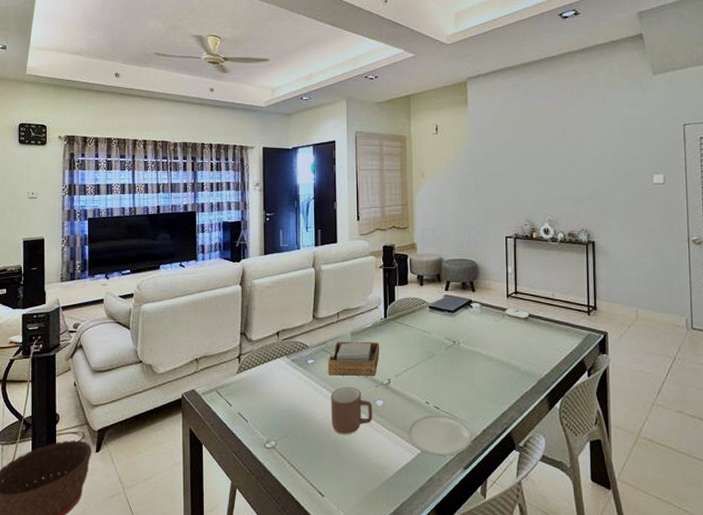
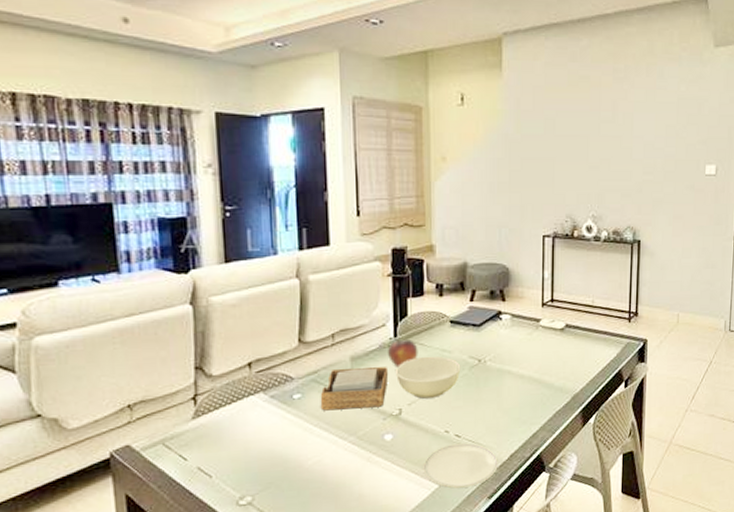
mug: present [330,386,373,435] -> none [324,422,380,479]
fruit: none [380,320,404,344] -> present [388,338,418,368]
bowl: none [385,335,439,372] -> present [395,356,461,399]

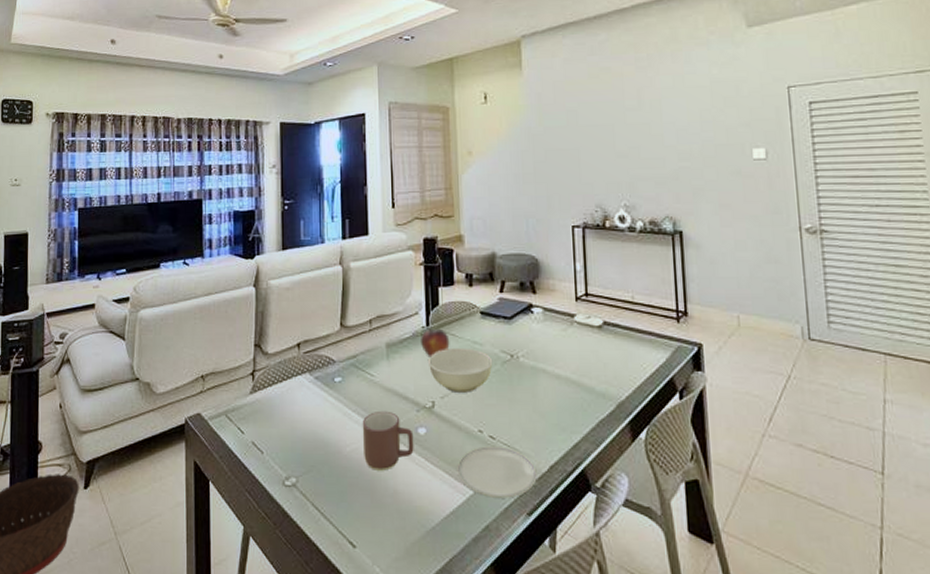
napkin holder: present [320,366,389,411] -> none [358,354,422,398]
mug: none [324,422,380,479] -> present [362,410,414,471]

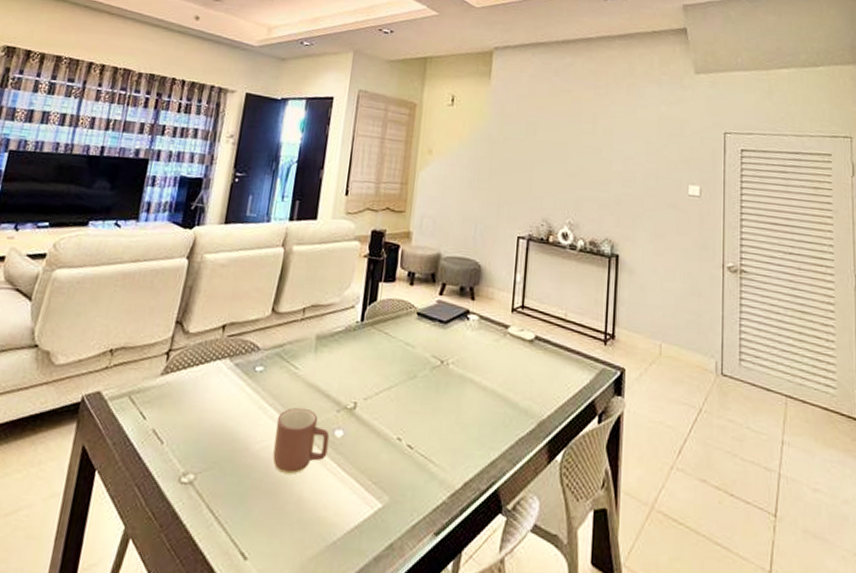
fruit: present [421,328,450,358] -> none [352,324,383,355]
bowl: present [427,347,493,393] -> none [356,347,423,397]
plate: present [457,446,537,498] -> none [369,455,450,515]

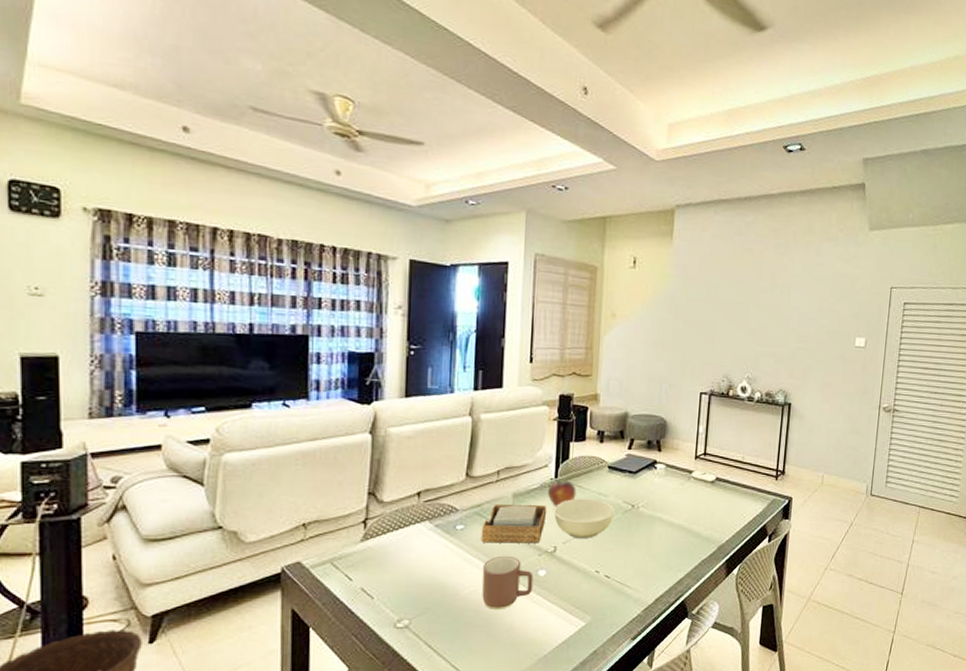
napkin holder: none [279,346,351,397] -> present [481,504,547,543]
fruit: none [352,324,383,355] -> present [548,480,577,507]
bowl: none [356,347,423,397] -> present [553,498,615,538]

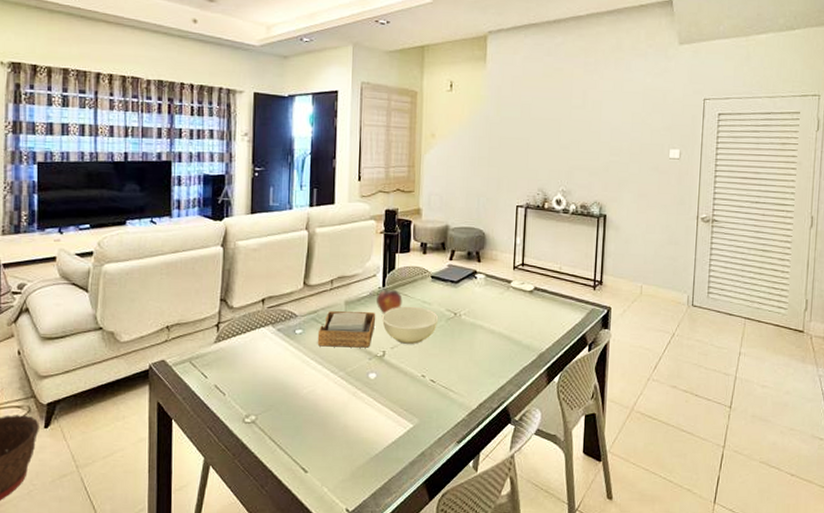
mug: present [481,555,534,609] -> none [318,358,365,409]

